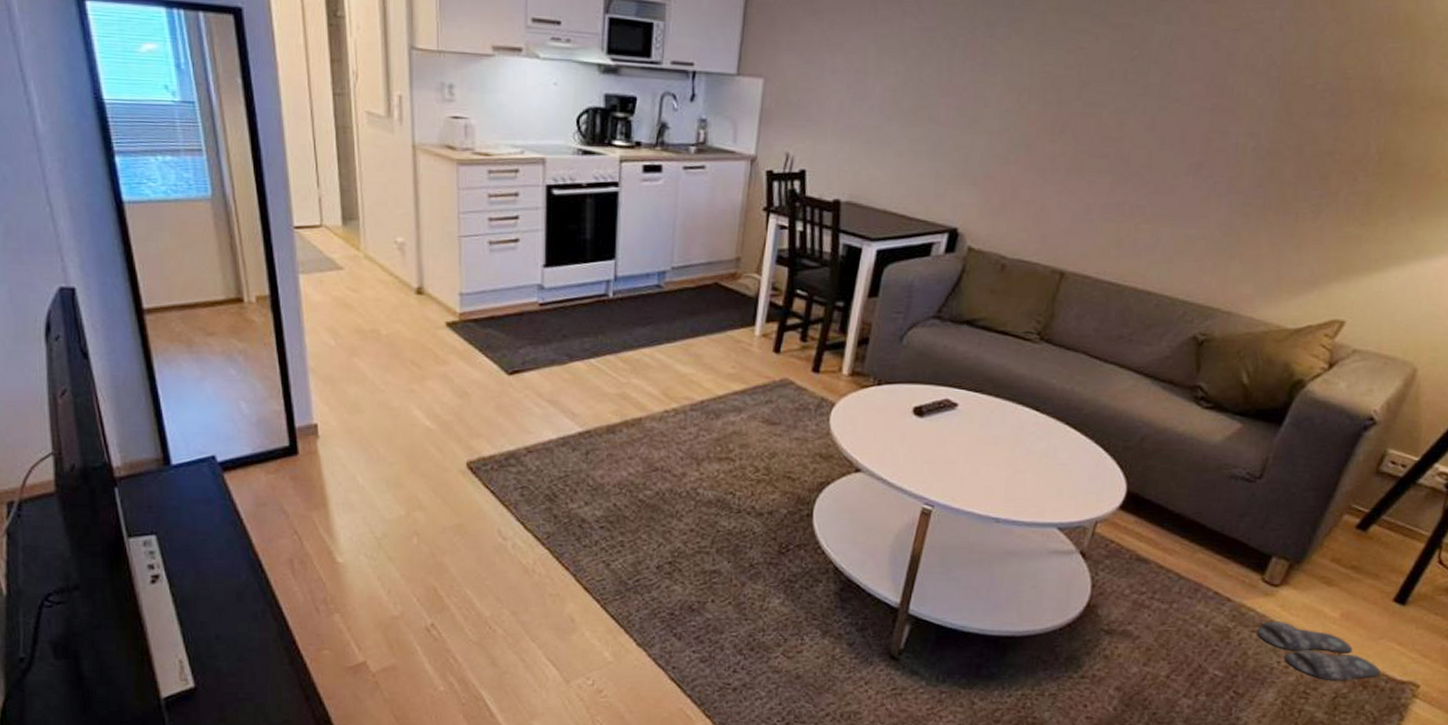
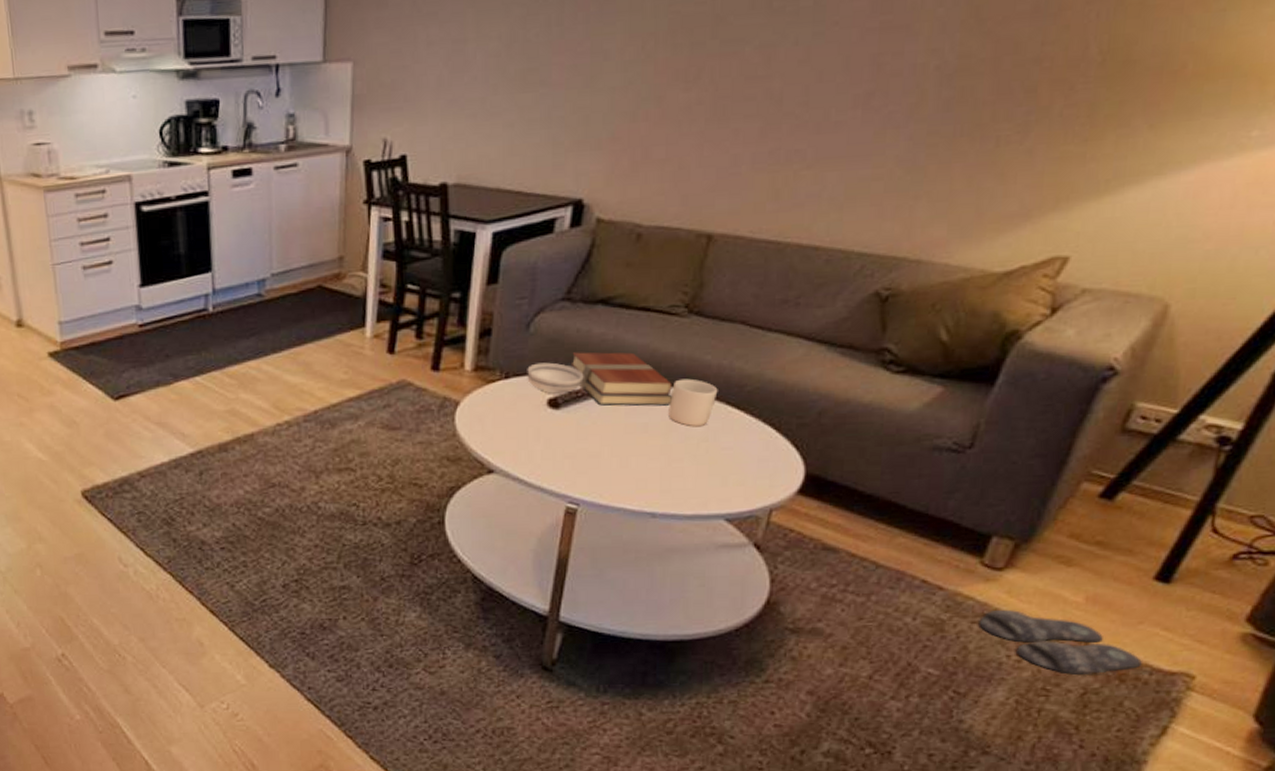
bowl: none [897,373,947,403] -> present [527,362,584,394]
books: none [933,366,1022,422] -> present [567,352,672,406]
mug: none [1016,398,1060,443] -> present [668,378,718,427]

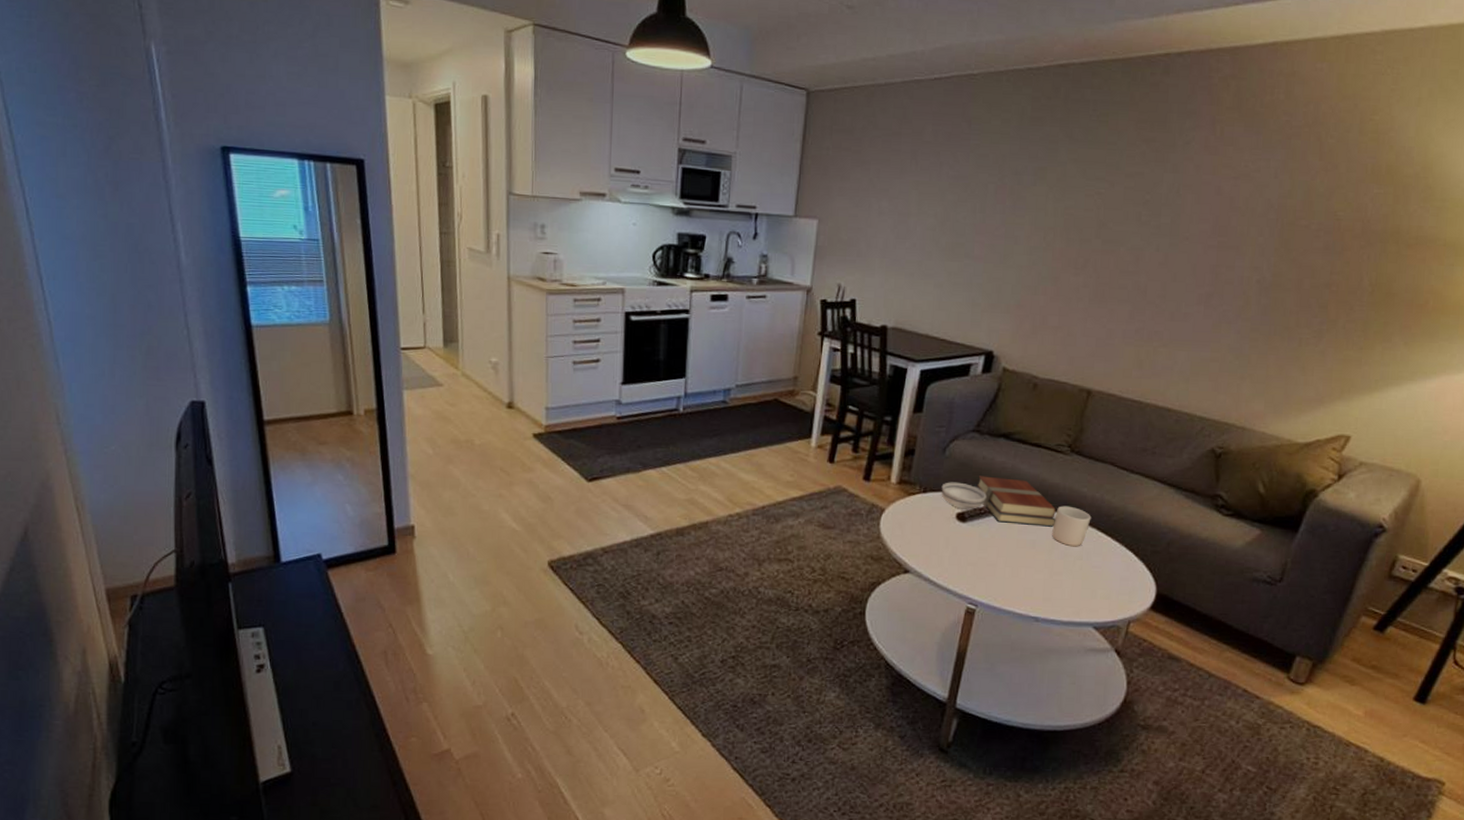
slippers: present [979,609,1142,675] -> none [1286,718,1406,777]

